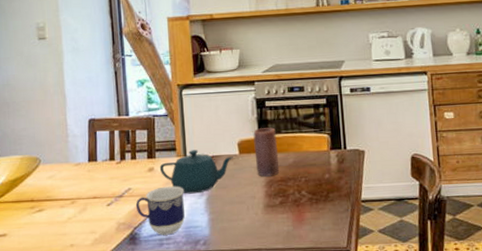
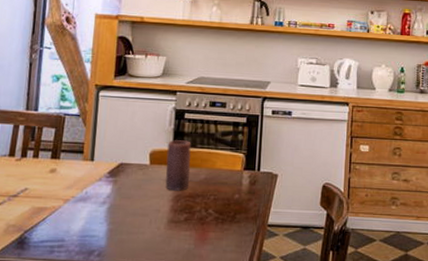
cup: present [135,186,185,235] -> none [30,190,86,242]
teapot: present [159,150,233,194] -> none [62,155,143,201]

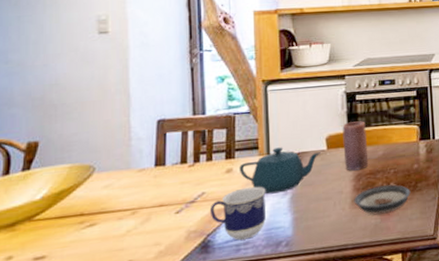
cup: none [30,190,86,242] -> present [209,186,266,241]
teapot: none [62,155,143,201] -> present [239,147,321,194]
saucer: none [170,210,228,241] -> present [354,184,411,215]

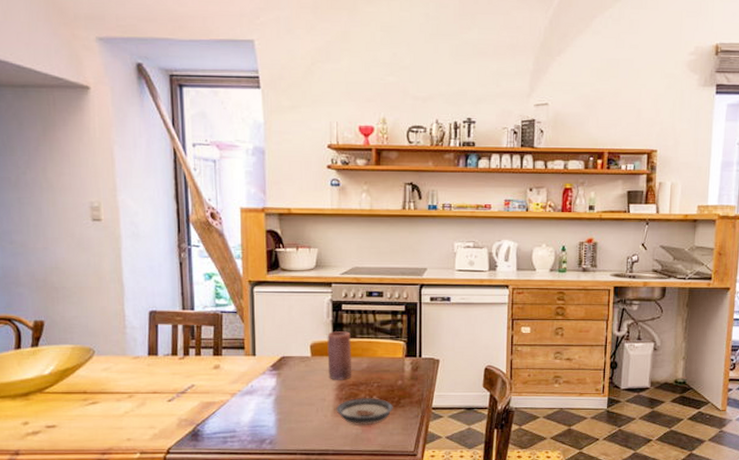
cup: present [209,186,266,241] -> none [199,384,252,433]
teapot: present [239,147,321,194] -> none [226,349,305,394]

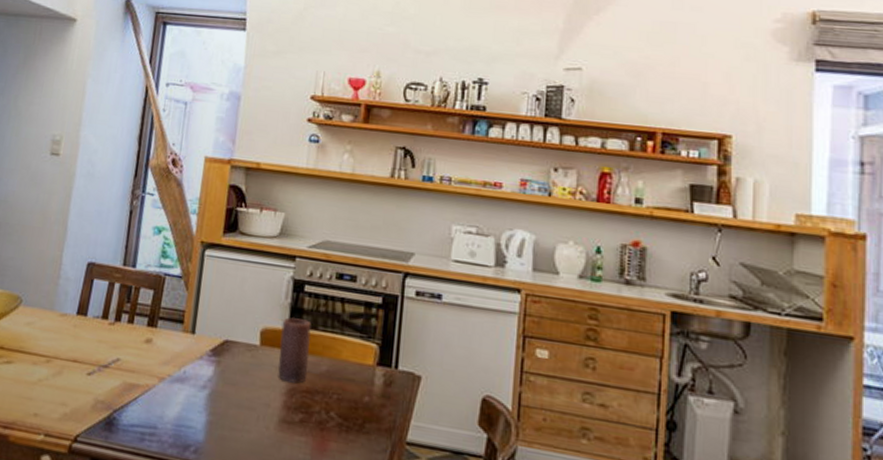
saucer: present [336,397,393,425] -> none [281,410,355,452]

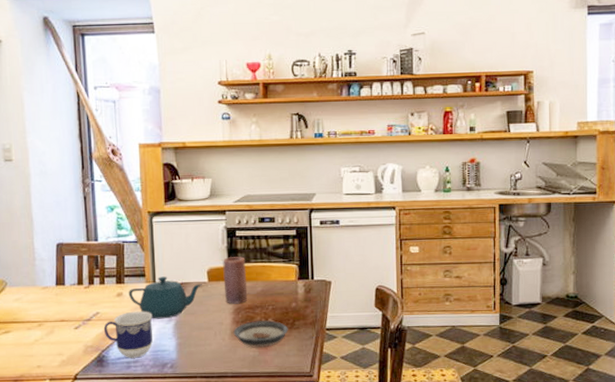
cup: none [121,365,184,430] -> present [103,311,153,358]
teapot: none [158,327,252,385] -> present [128,276,202,319]
saucer: none [281,410,355,452] -> present [233,320,288,348]

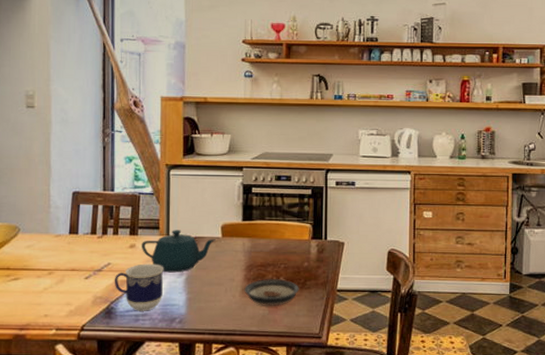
candle: present [223,257,248,304] -> none [237,213,261,261]

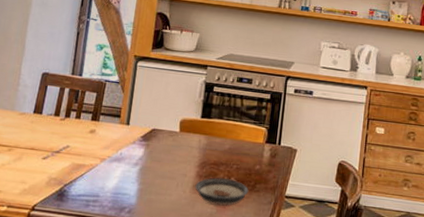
cup: present [114,263,164,311] -> none [70,150,120,198]
teapot: present [141,230,216,273] -> none [100,119,173,163]

